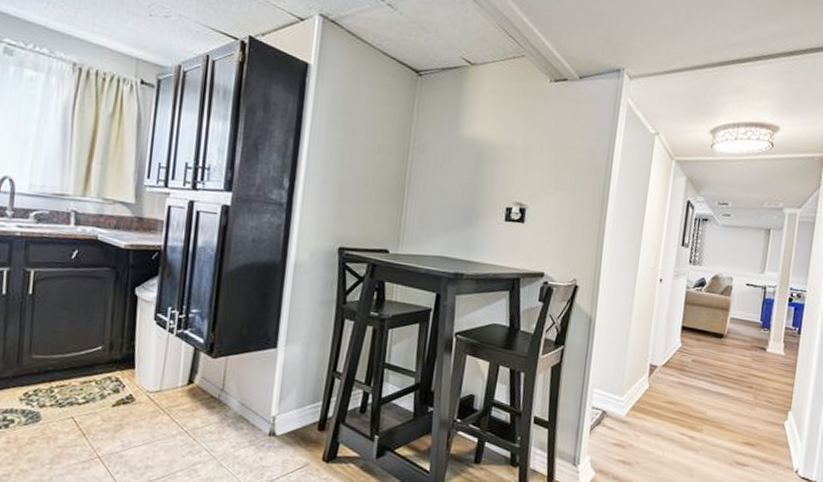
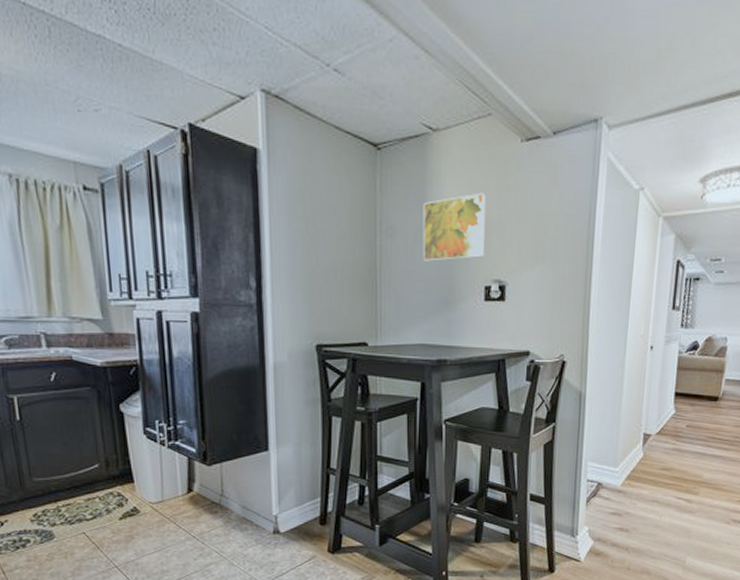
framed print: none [450,122,515,182] -> present [422,192,487,262]

